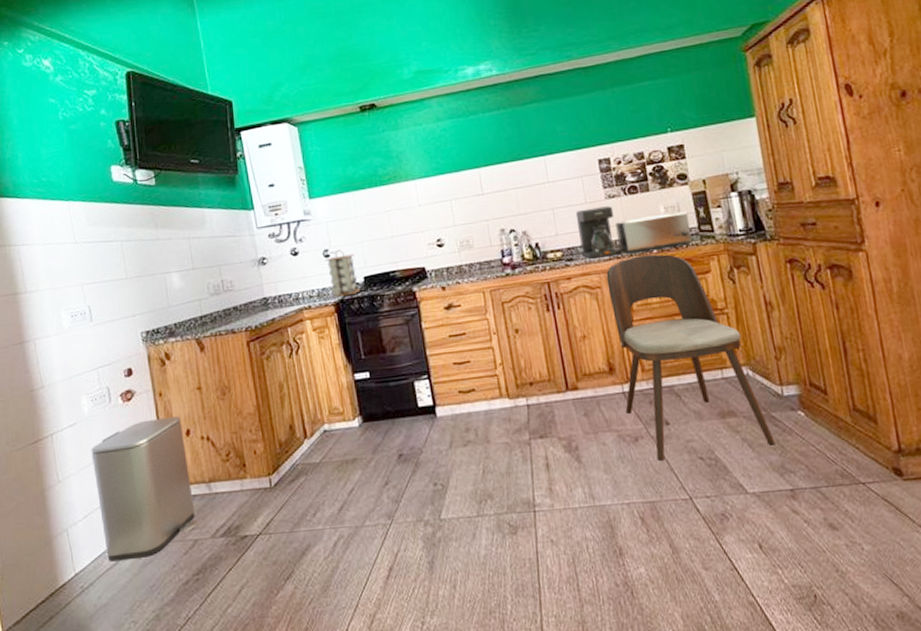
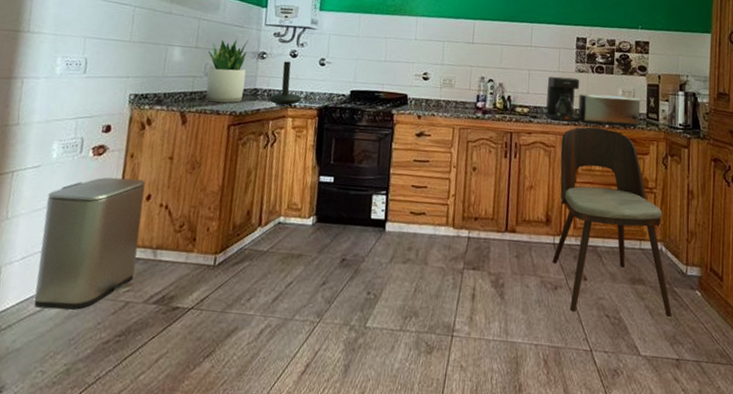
planter: none [207,248,254,322] -> present [206,38,248,103]
paper towel holder: none [280,261,315,310] -> present [268,61,302,106]
spice rack: present [324,249,360,298] -> none [317,60,347,105]

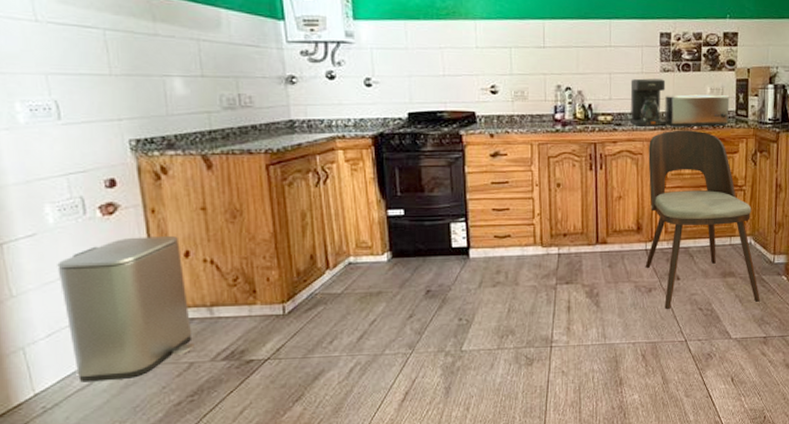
planter: present [206,38,248,103] -> none [220,61,276,141]
paper towel holder: present [268,61,302,106] -> none [309,84,350,136]

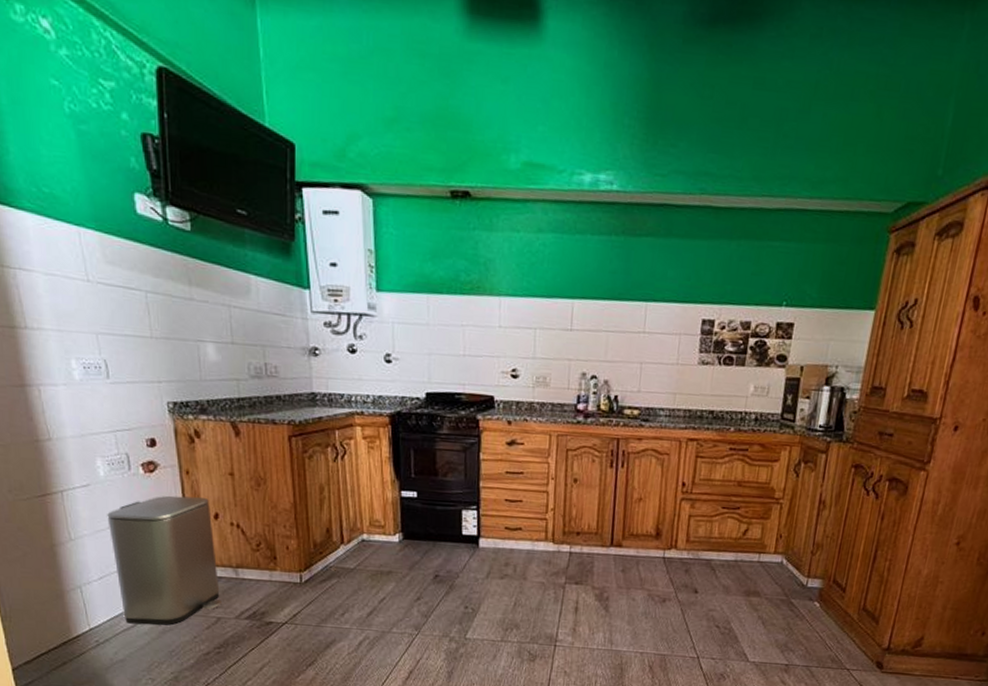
coffee maker: present [629,78,667,127] -> none [658,370,703,425]
dining chair: present [645,130,760,309] -> none [661,430,788,627]
toaster: present [664,94,730,127] -> none [697,391,776,430]

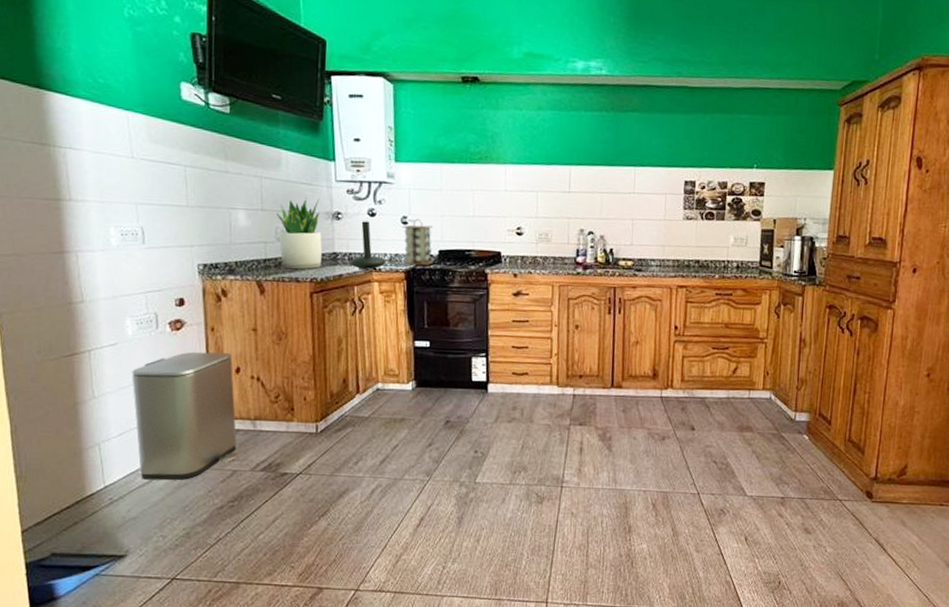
planter: none [248,331,299,411] -> present [276,198,322,270]
paper towel holder: none [329,358,369,412] -> present [350,221,386,269]
spice rack: none [385,356,420,410] -> present [402,218,433,266]

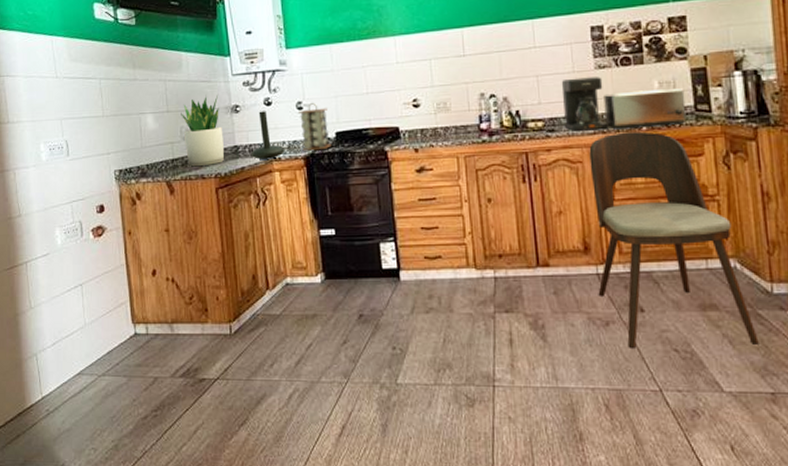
pedal bin: present [132,351,238,480] -> none [62,256,158,390]
coffee maker: none [650,225,688,274] -> present [561,77,609,131]
dining chair: none [659,278,779,460] -> present [589,131,759,348]
toaster: none [685,243,754,276] -> present [604,88,687,130]

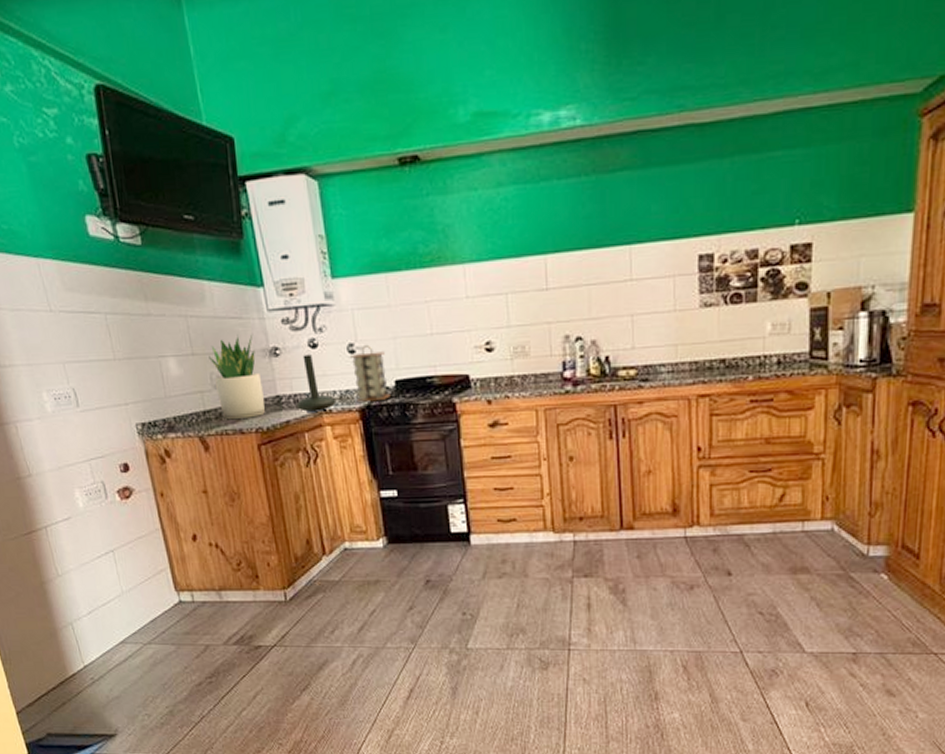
coffee maker: present [561,77,609,131] -> none [659,317,710,381]
dining chair: present [589,131,759,348] -> none [684,381,847,611]
toaster: present [604,88,687,130] -> none [707,331,800,379]

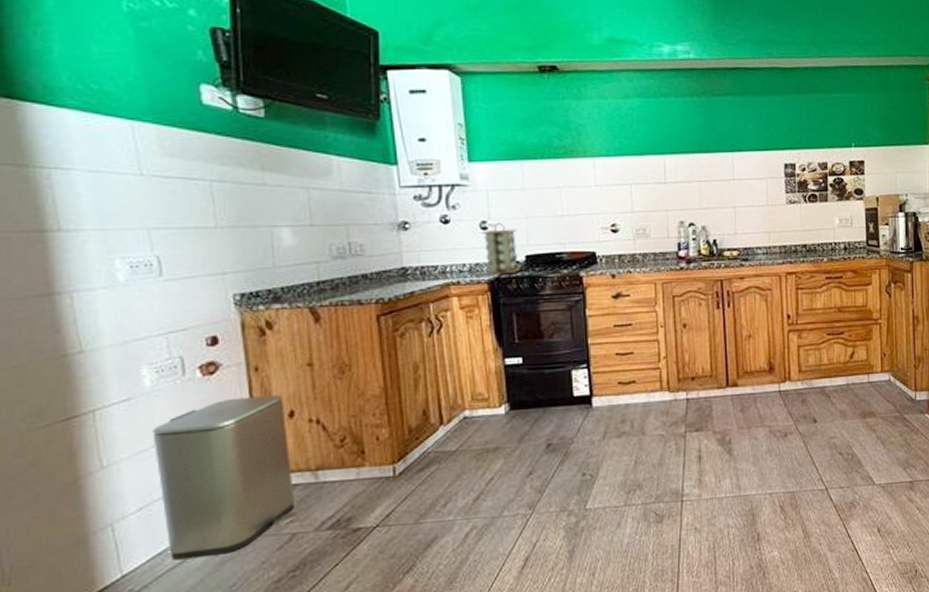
pedal bin: none [90,520,208,658] -> present [152,395,297,560]
planter: present [209,334,265,420] -> none [330,208,388,291]
paper towel holder: present [296,354,337,412] -> none [422,229,465,283]

